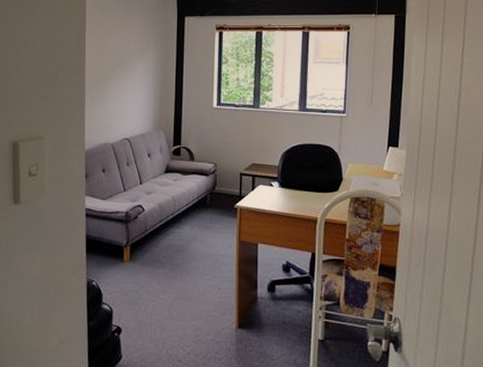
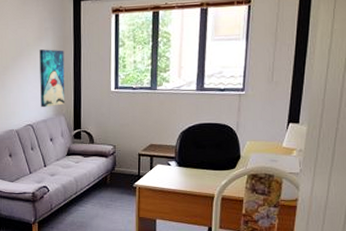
wall art: none [139,62,166,121] -> present [39,49,65,108]

